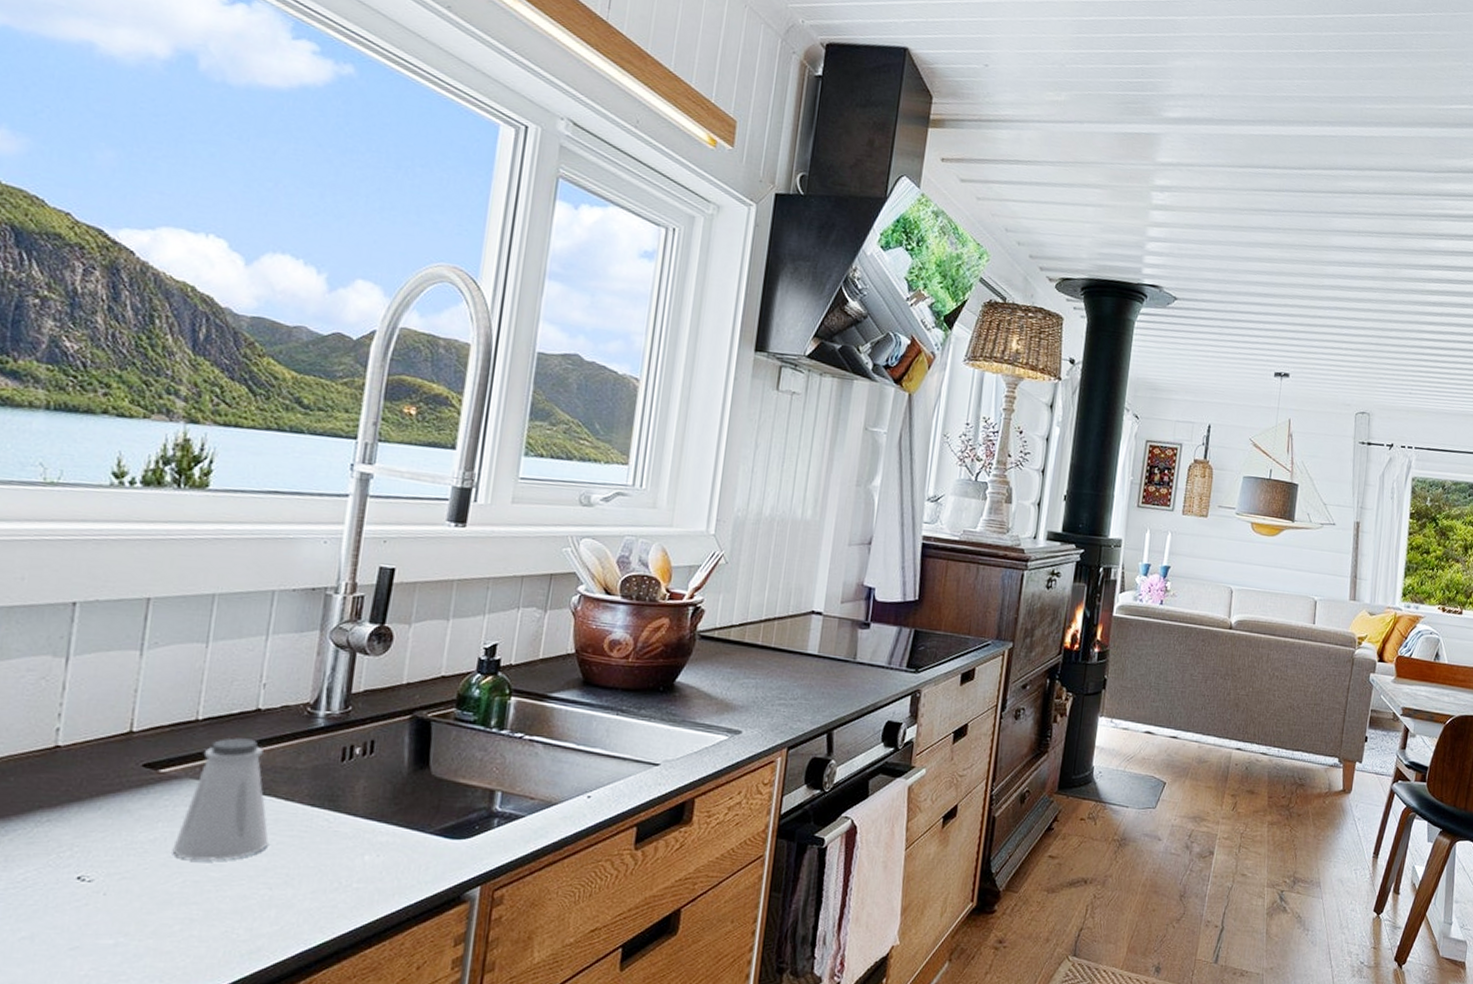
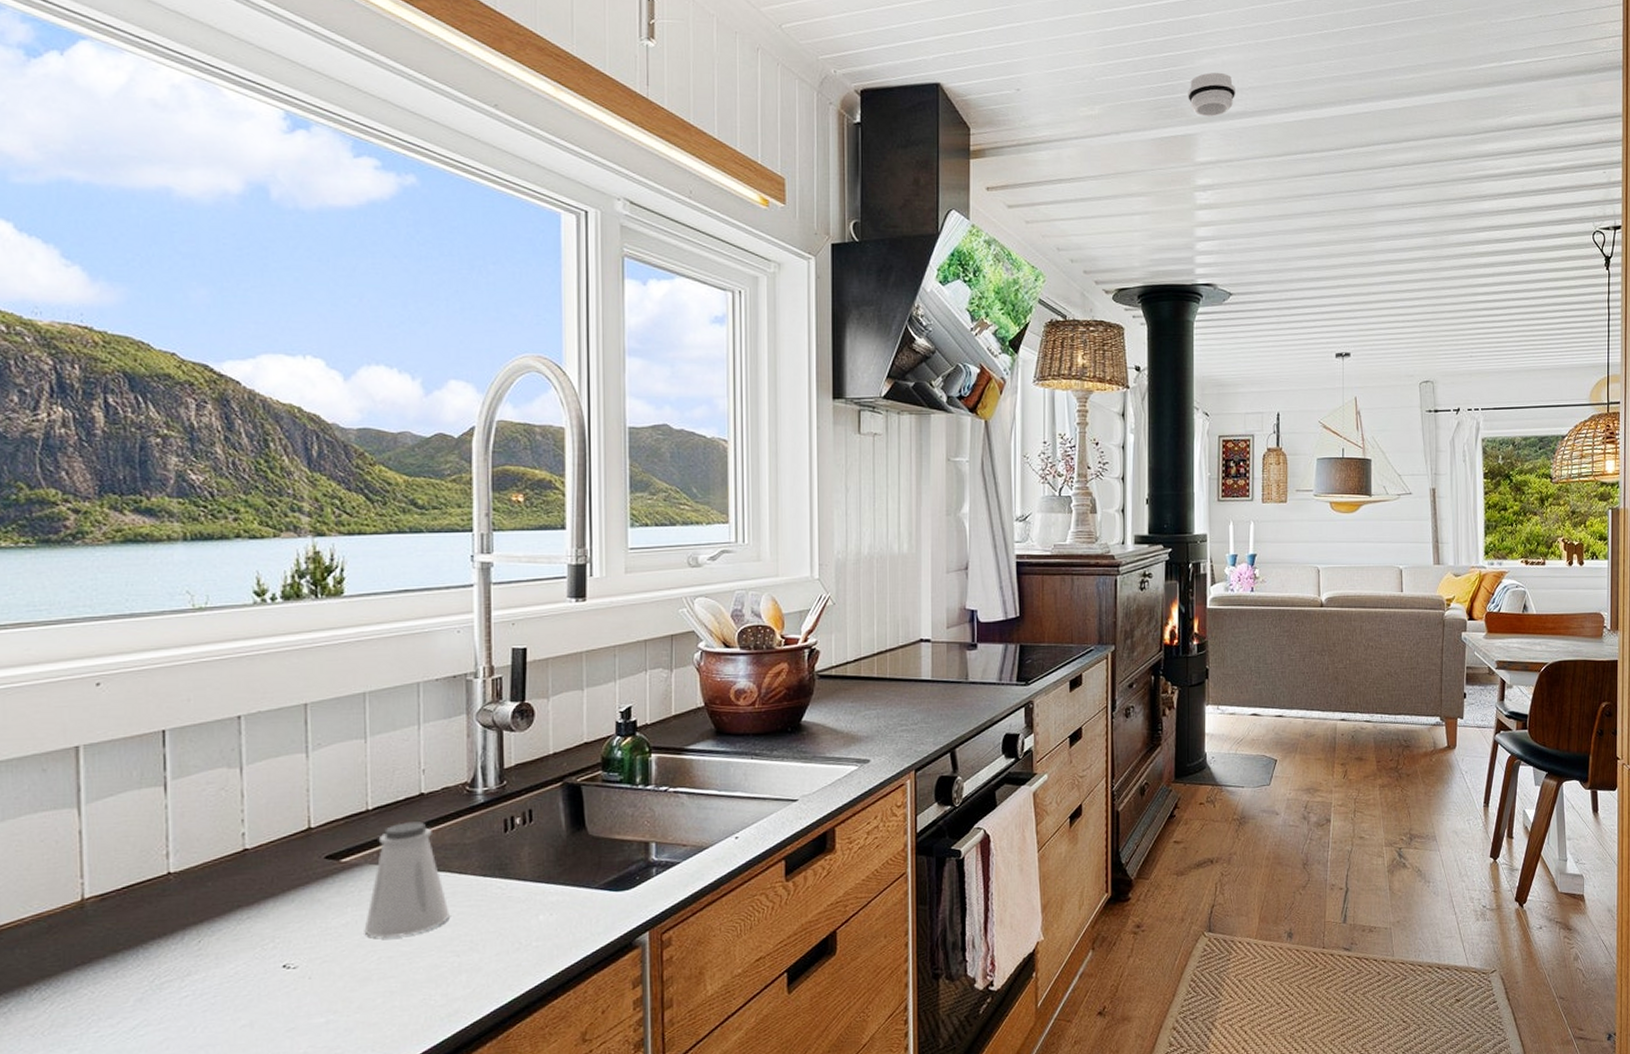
smoke detector: none [1156,75,1205,120] -> present [1188,72,1235,117]

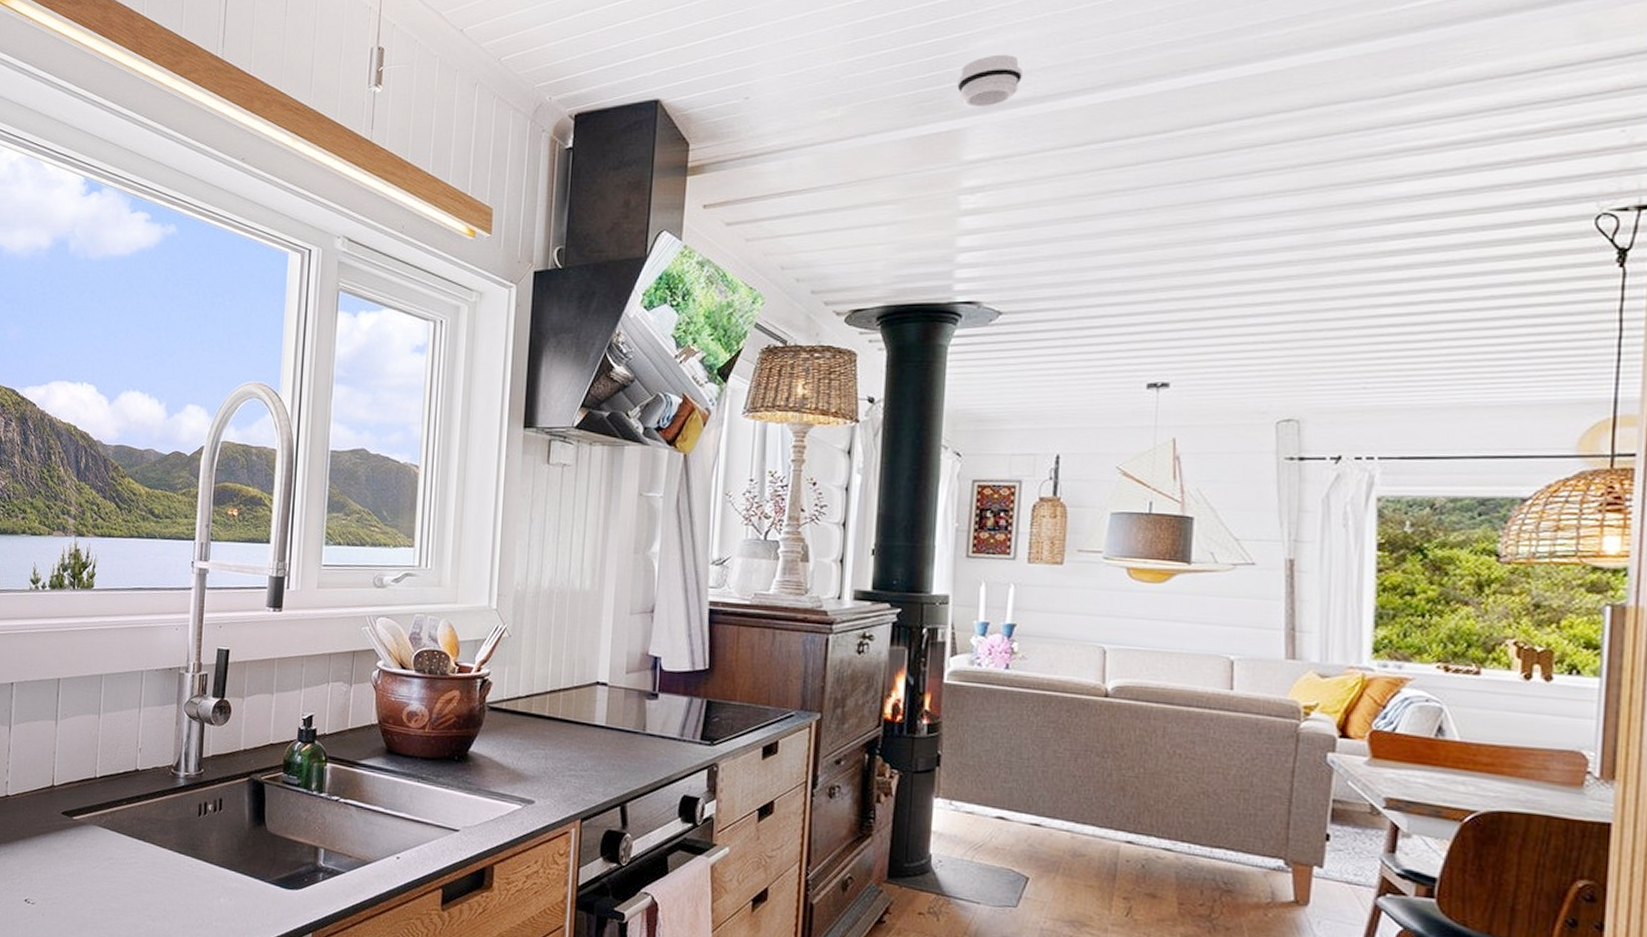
saltshaker: present [364,821,450,938] -> none [85,792,150,894]

